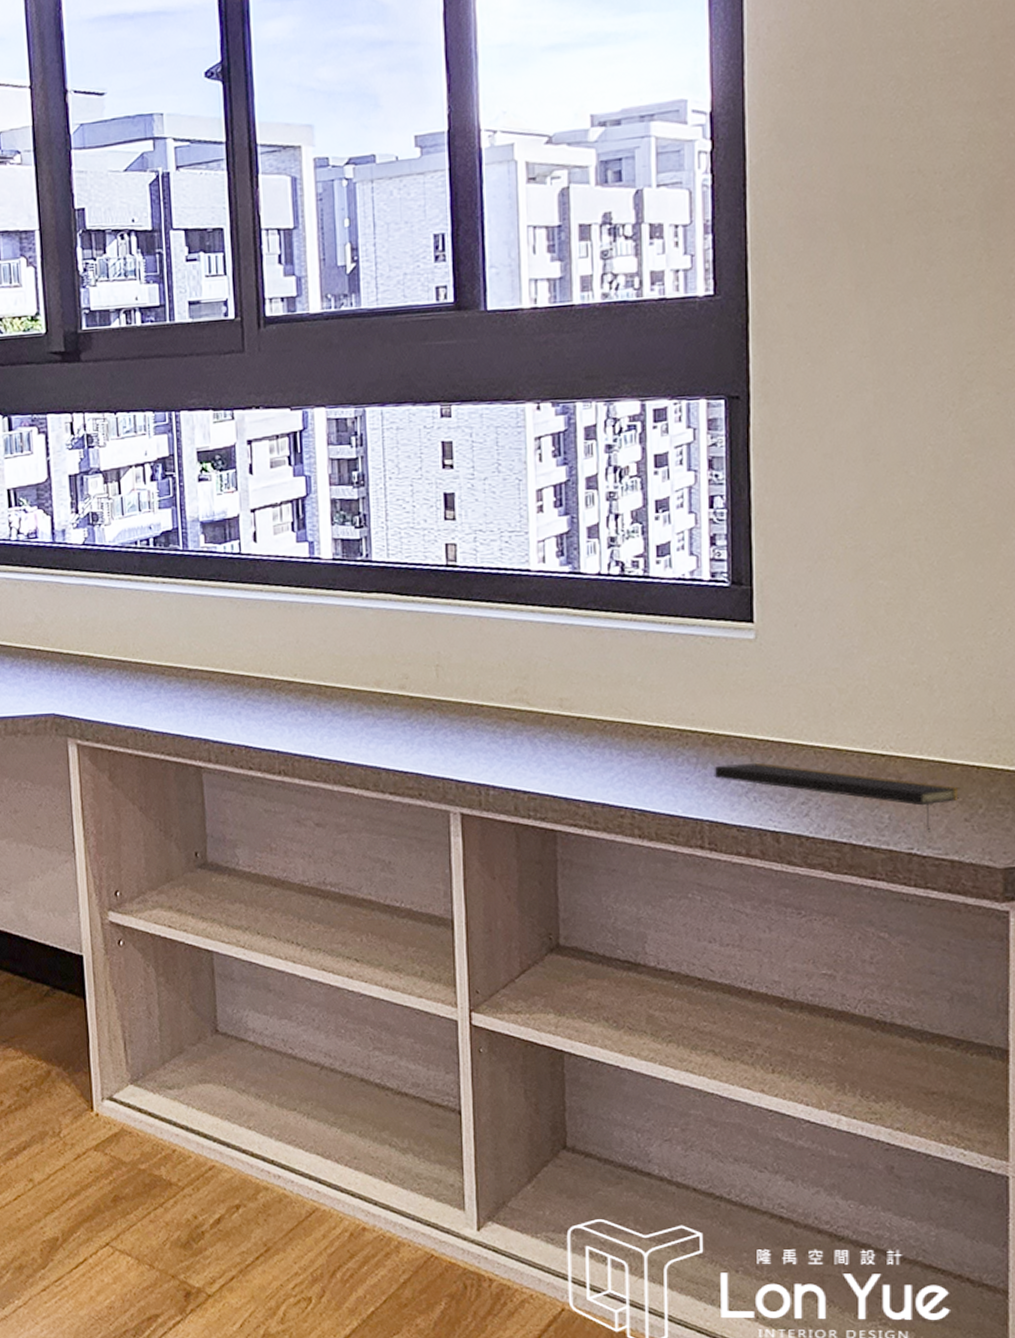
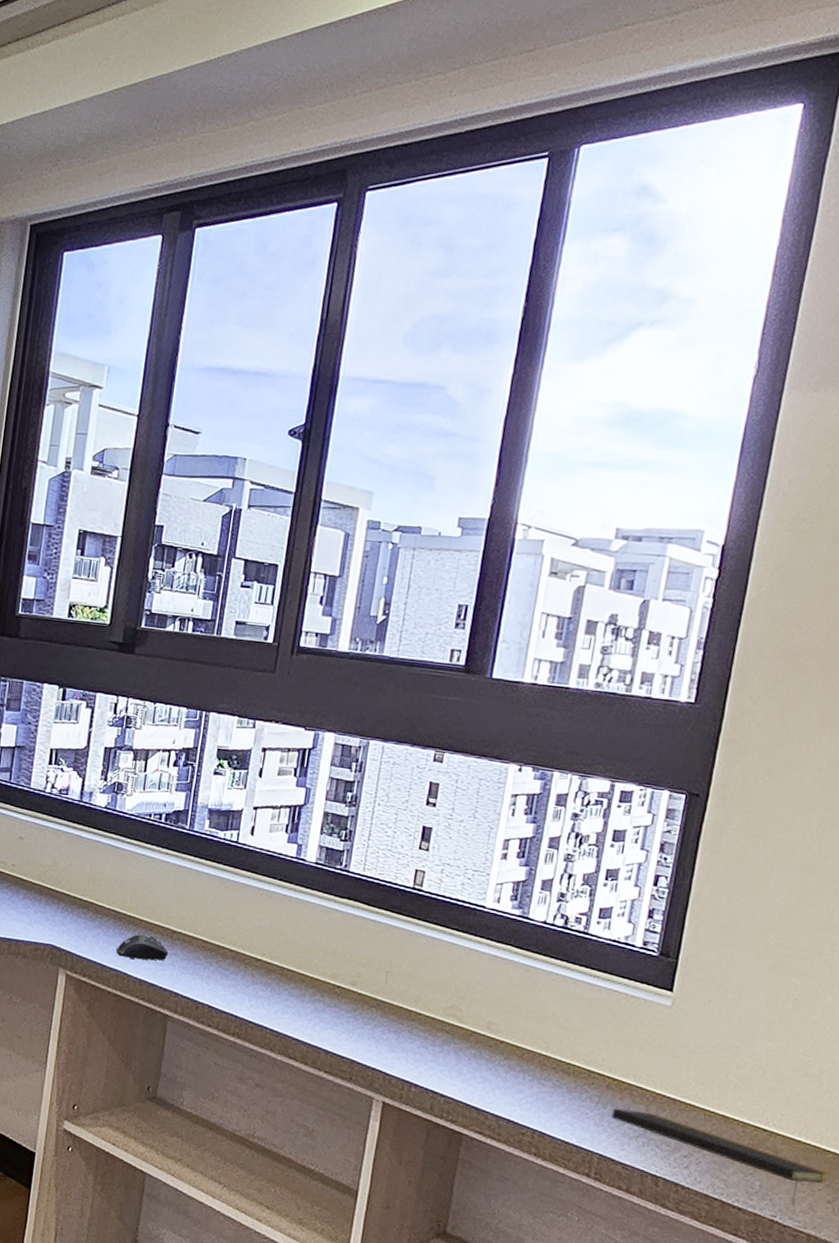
computer mouse: none [127,681,188,711] -> present [115,934,169,961]

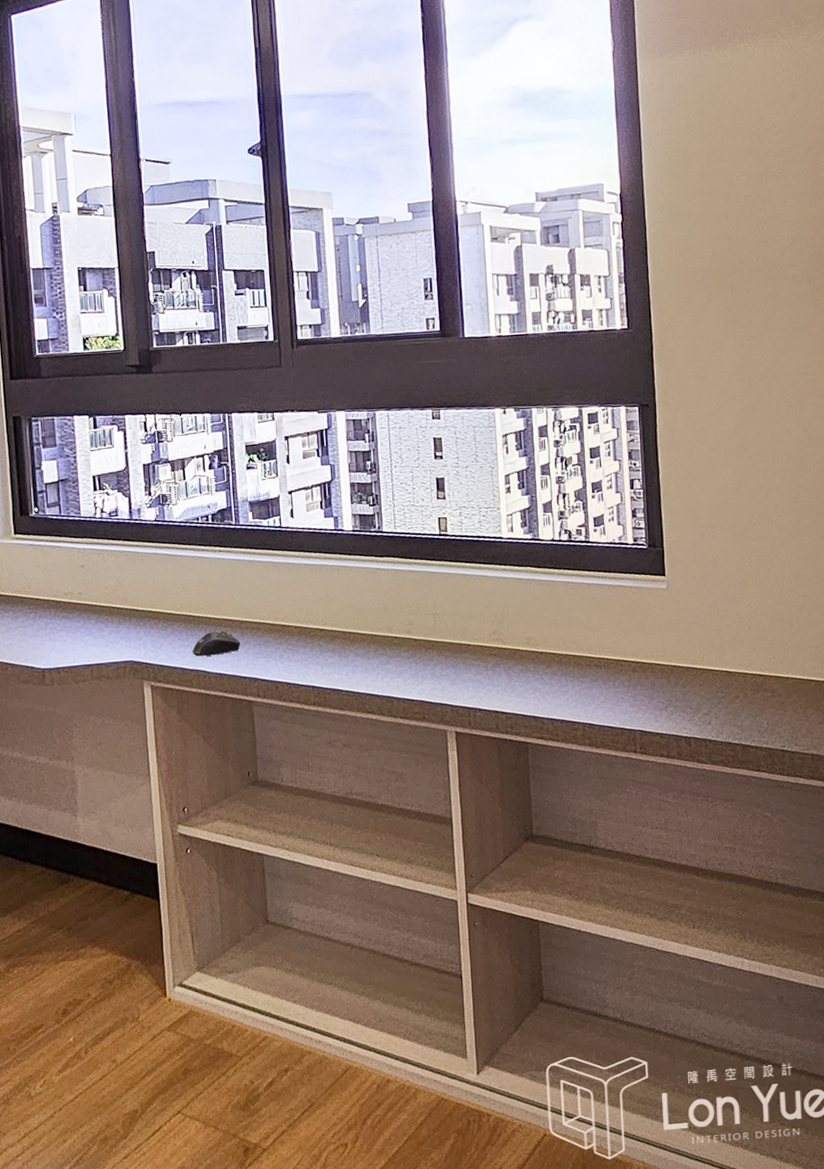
notepad: present [611,1108,829,1206] -> none [641,683,815,733]

